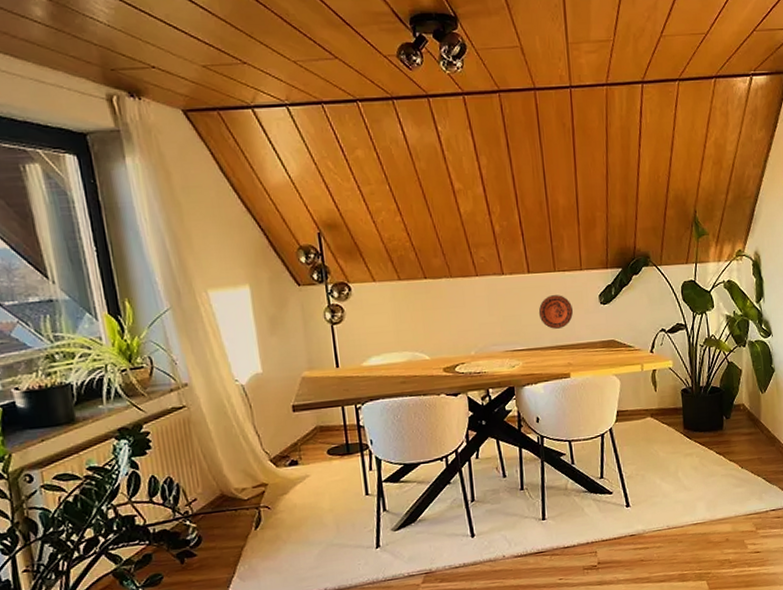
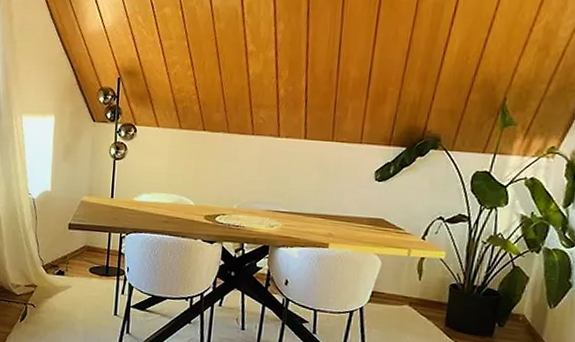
decorative plate: present [538,295,573,329] -> none [307,164,344,198]

